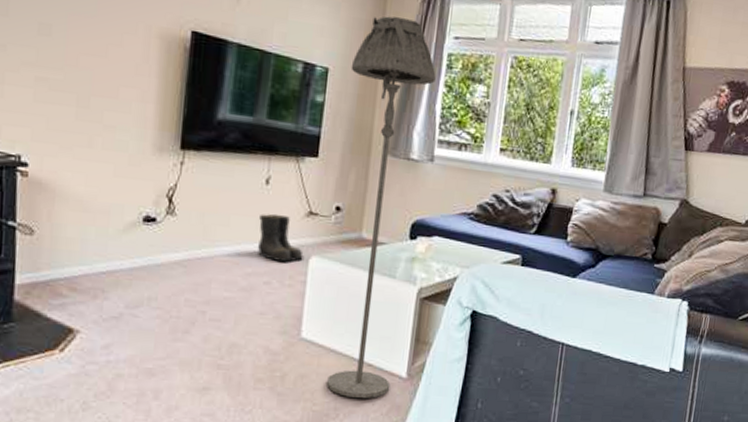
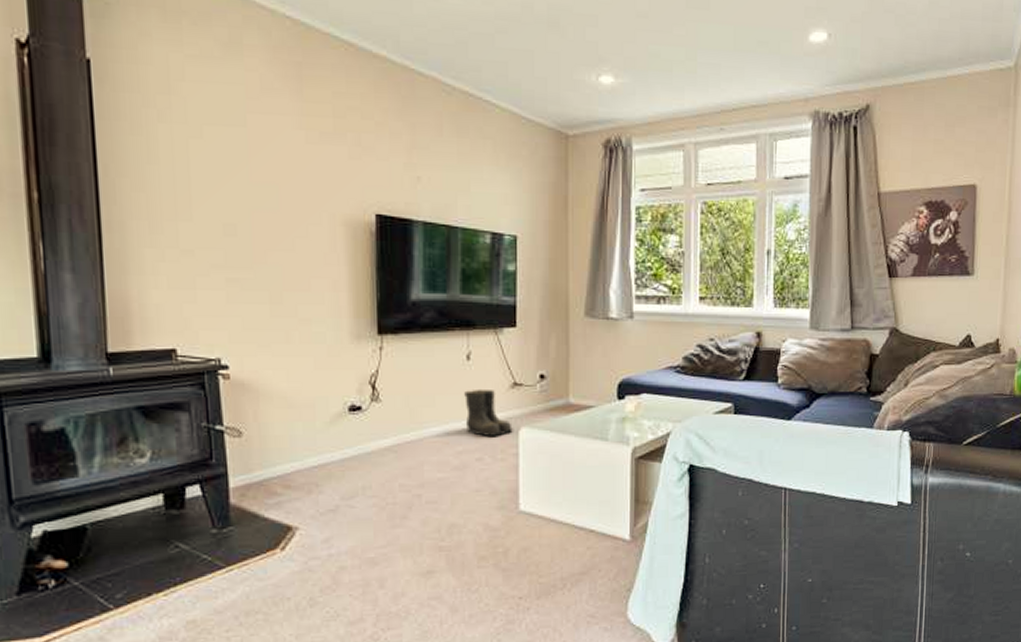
floor lamp: present [327,16,436,399] -> none [539,176,626,566]

